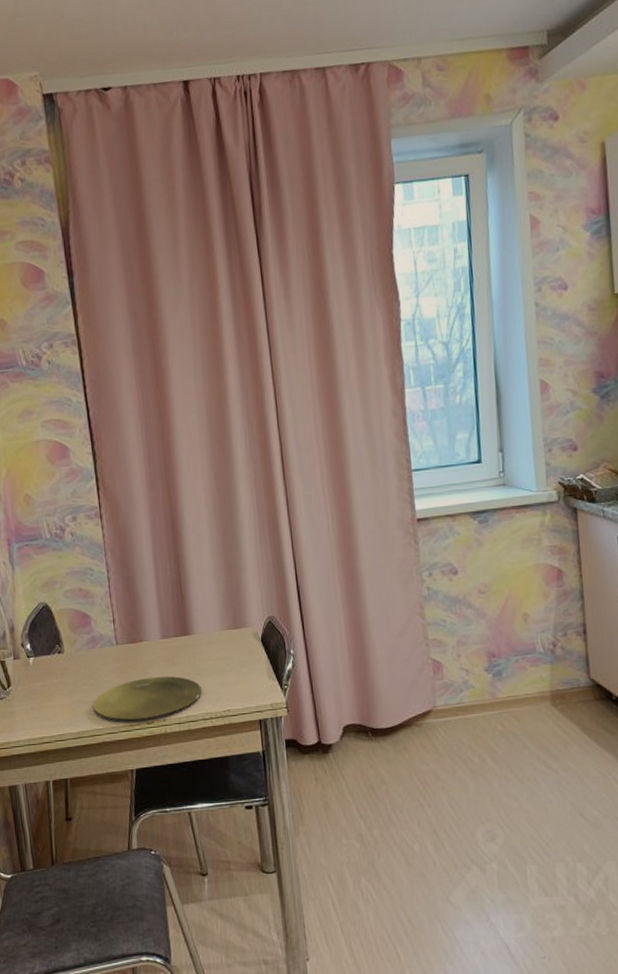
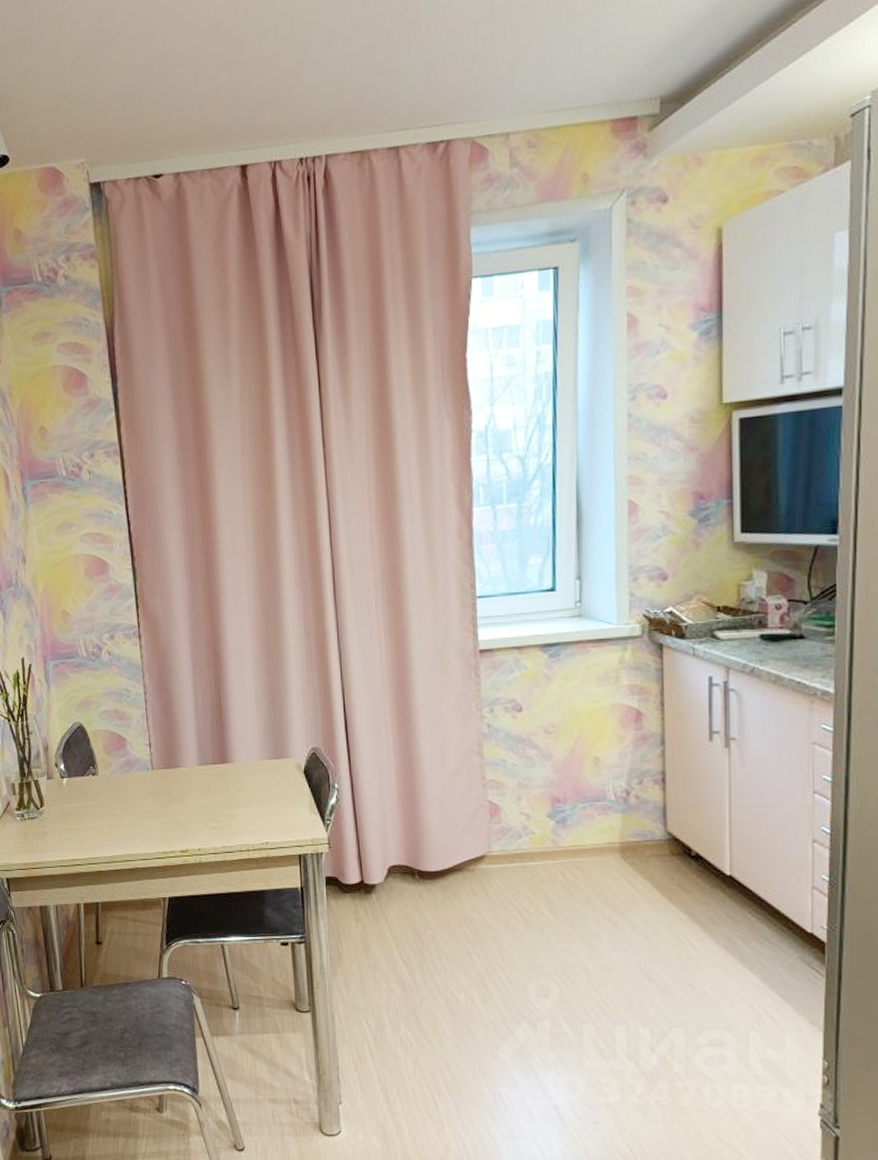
plate: present [93,676,202,721] -> none [126,804,239,848]

